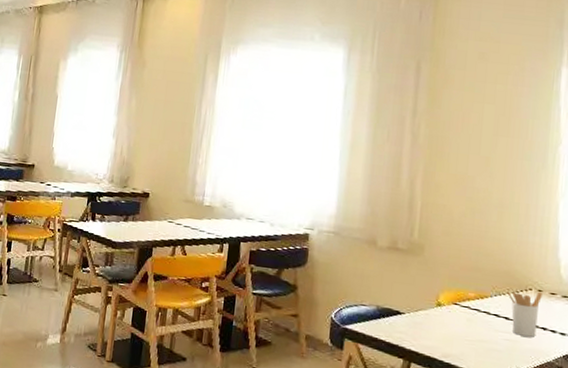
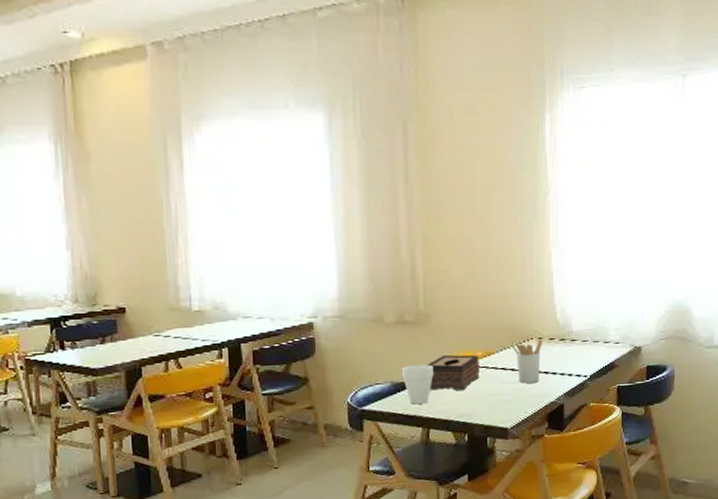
cup: none [388,292,422,335] -> present [401,364,434,405]
tissue box: none [415,288,471,330] -> present [427,354,479,391]

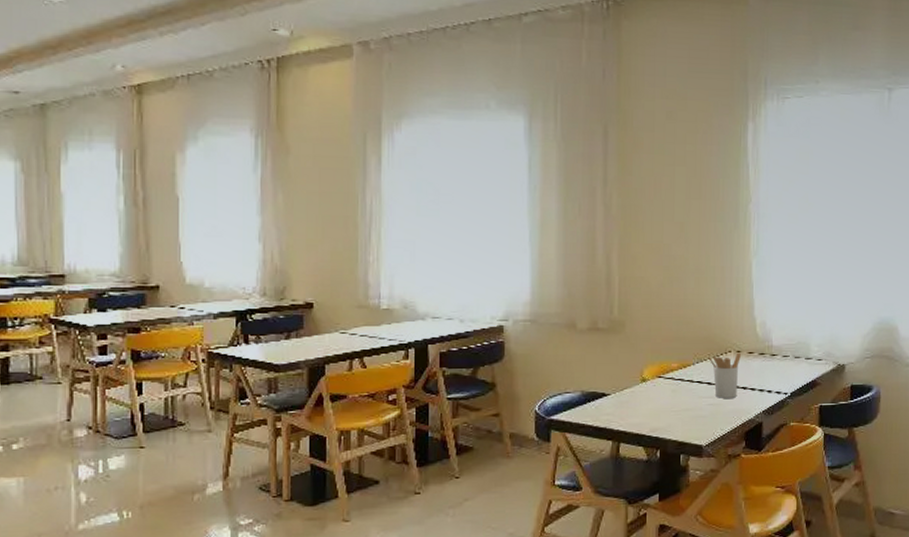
cup: present [401,364,434,405] -> none [592,373,626,416]
tissue box: present [427,354,479,391] -> none [620,364,674,404]

